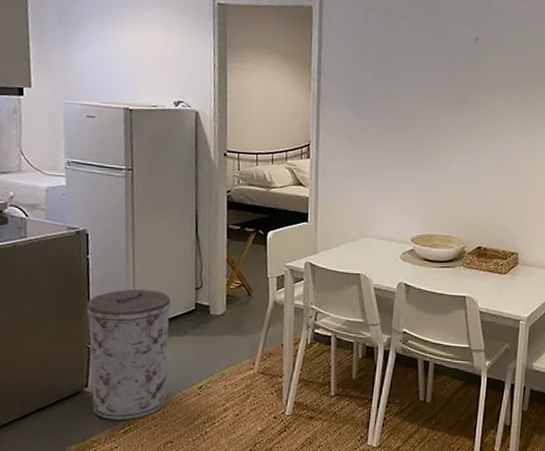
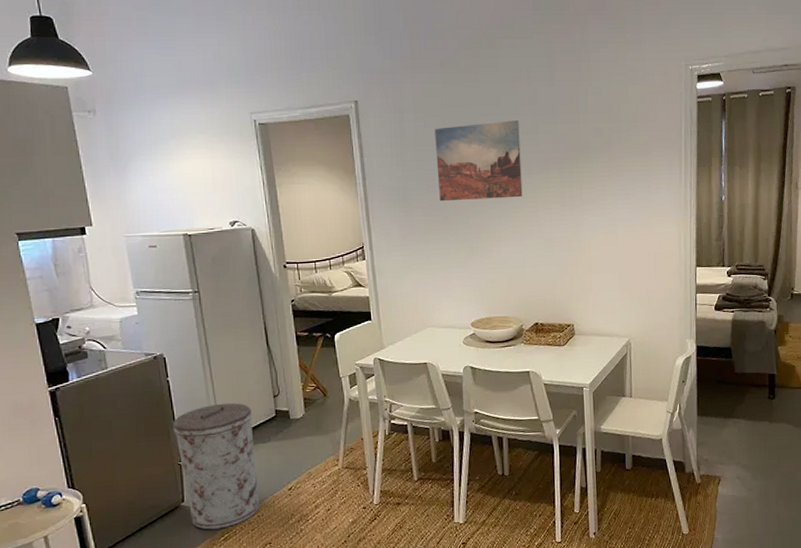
wall art: none [395,31,488,114] -> present [435,120,523,202]

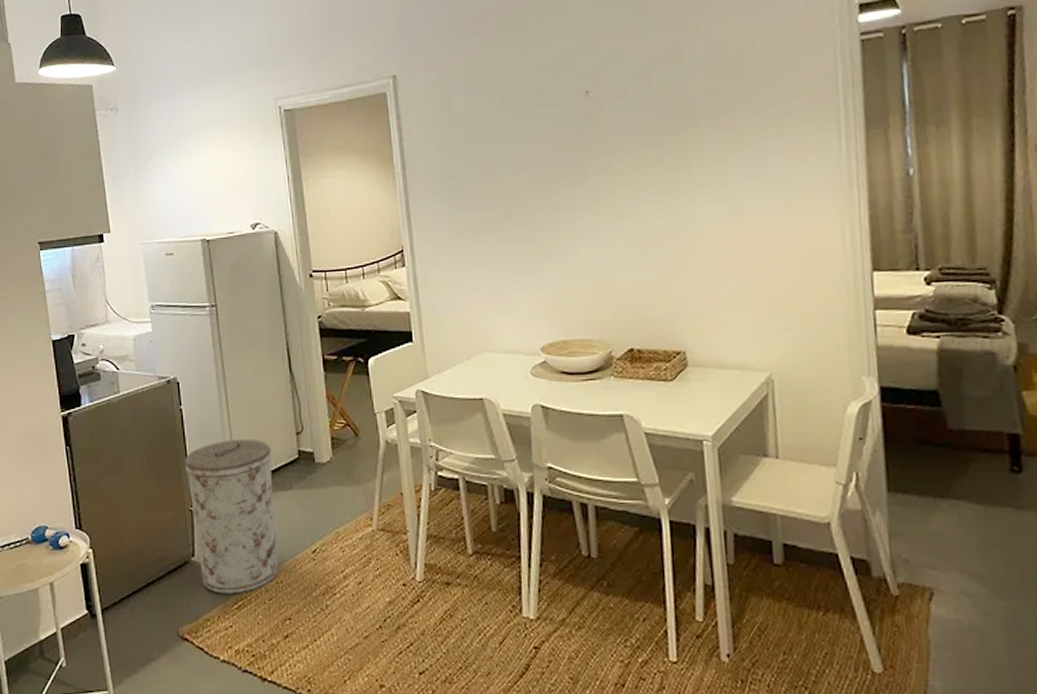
wall art: present [435,120,523,202] -> none [490,84,608,192]

